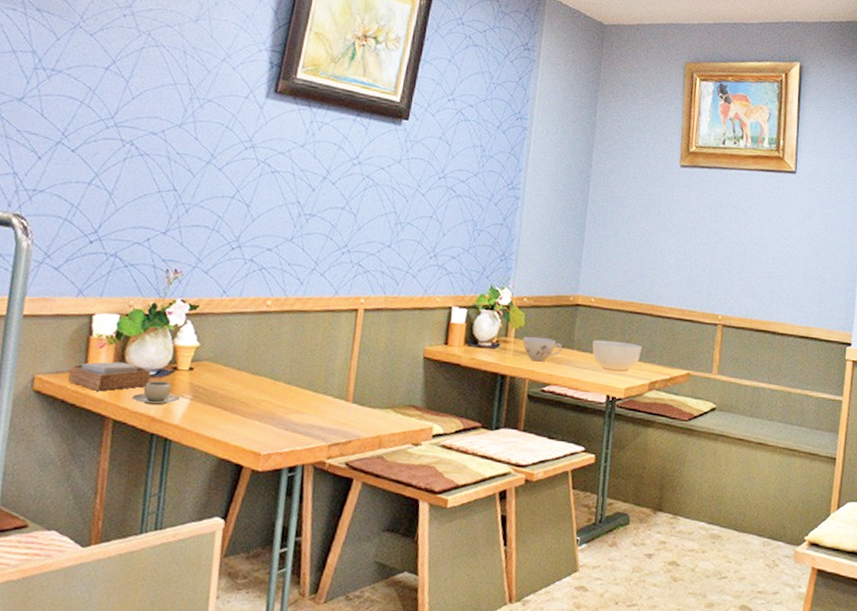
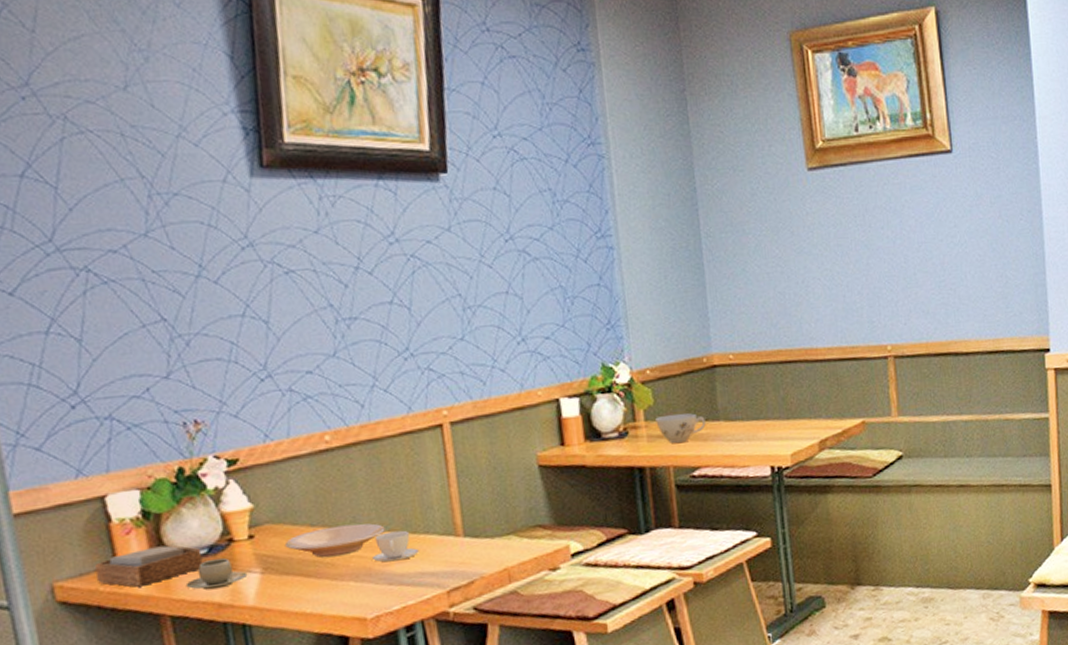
saucer: none [214,373,294,399] -> present [284,523,385,558]
teacup: none [278,386,315,412] -> present [372,530,419,563]
bowl: present [592,339,643,372] -> none [741,399,803,438]

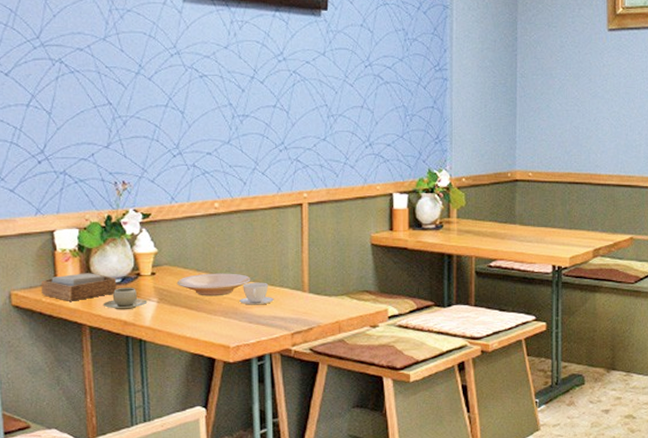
teacup: present [655,413,706,443] -> none [465,215,504,238]

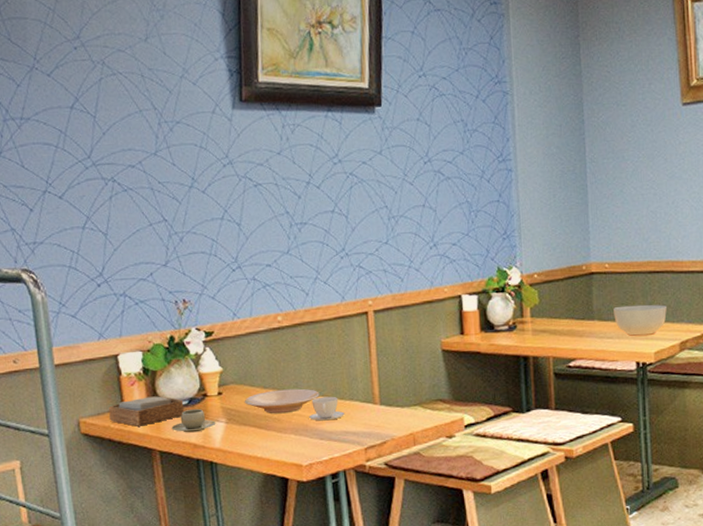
bowl: none [534,212,584,242] -> present [613,304,668,337]

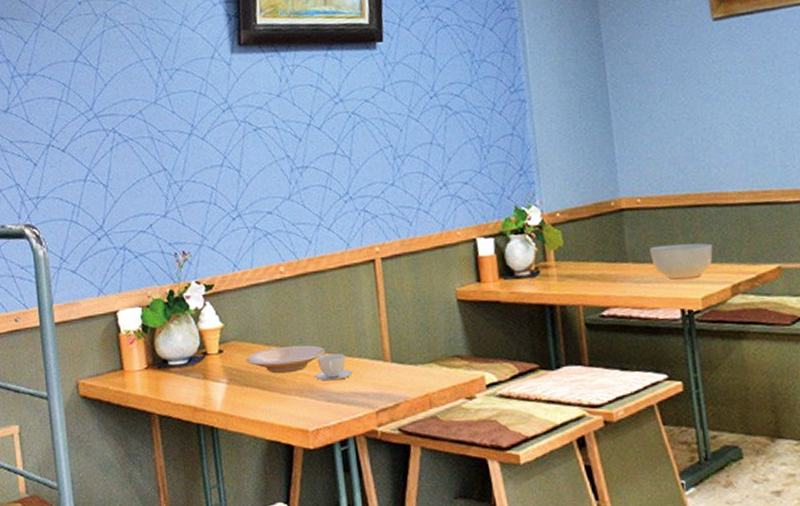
napkin holder: present [108,396,184,427] -> none [107,355,184,388]
teacup: present [171,409,216,433] -> none [170,369,217,395]

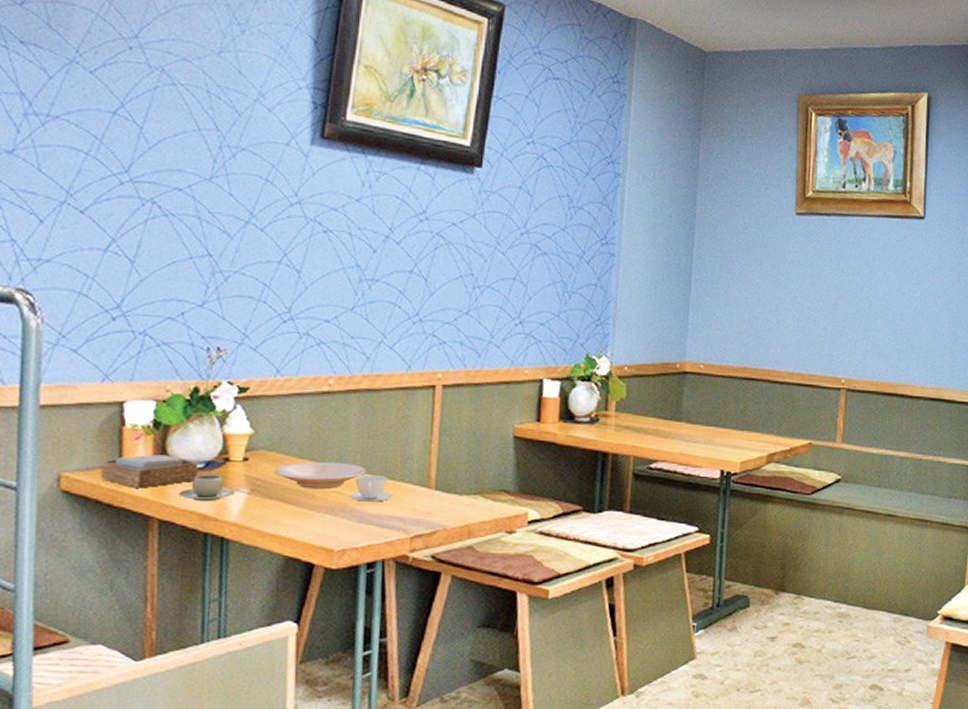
napkin holder: none [107,355,184,388] -> present [99,454,199,488]
teacup: none [170,369,217,395] -> present [178,474,236,502]
bowl: present [649,242,714,281] -> none [703,410,759,445]

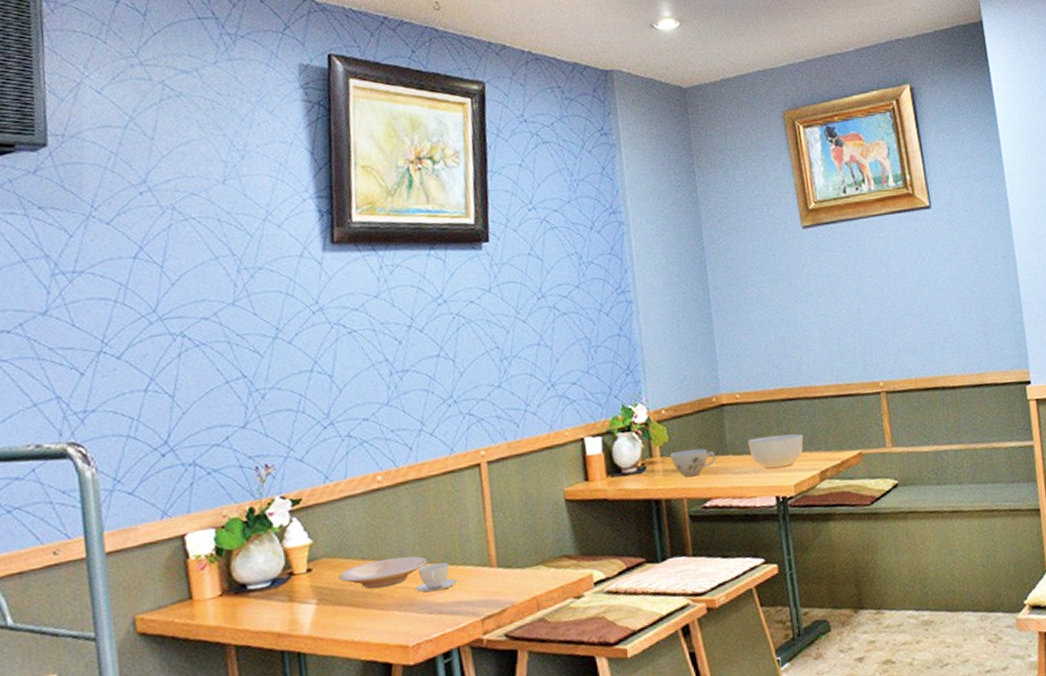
napkin holder: present [99,454,199,488] -> none [172,579,266,619]
teacup: present [178,474,236,502] -> none [250,590,305,621]
teacup: none [625,409,669,436] -> present [670,448,716,477]
bowl: none [703,410,759,445] -> present [748,433,804,470]

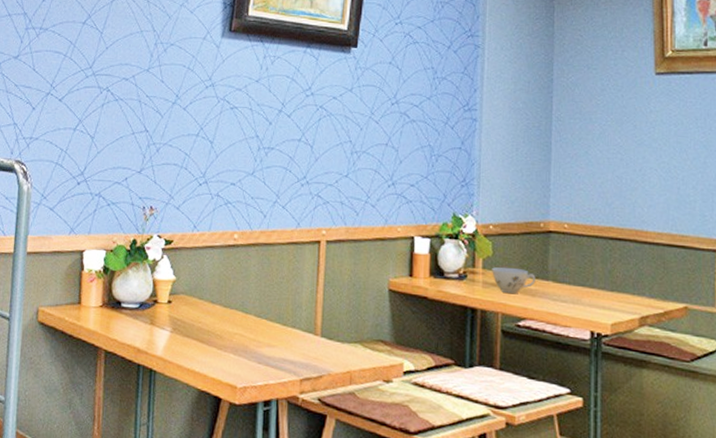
saucer: present [338,556,428,589] -> none [190,306,264,332]
teacup: present [415,562,457,593] -> none [250,319,285,345]
bowl: present [748,433,804,470] -> none [570,269,628,306]

